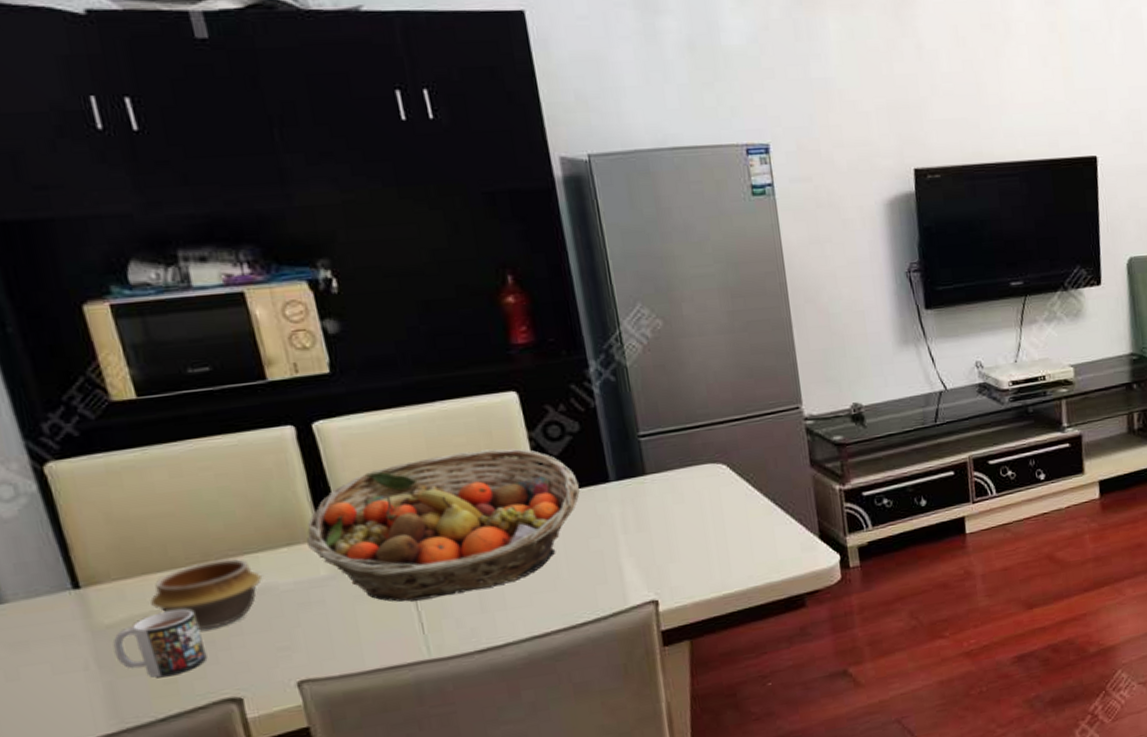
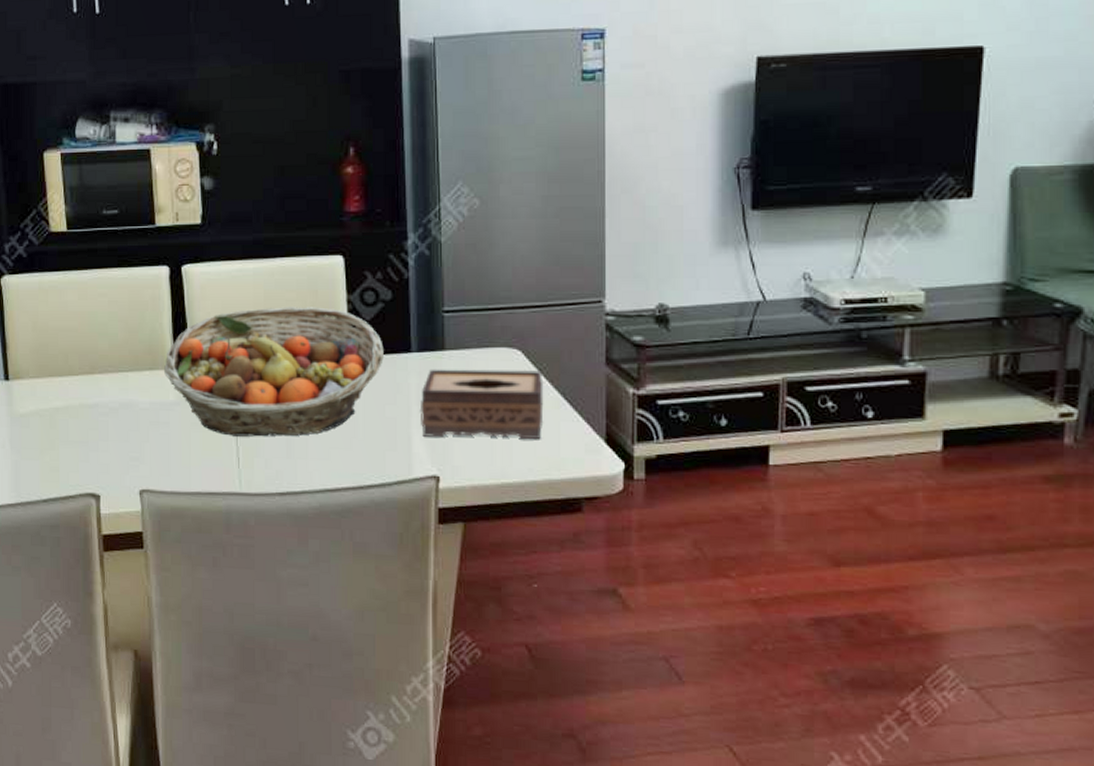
mug: present [113,609,208,678] -> none [22,410,81,465]
bowl: present [150,558,262,630] -> none [51,373,127,432]
tissue box: none [627,481,758,564] -> present [419,369,544,439]

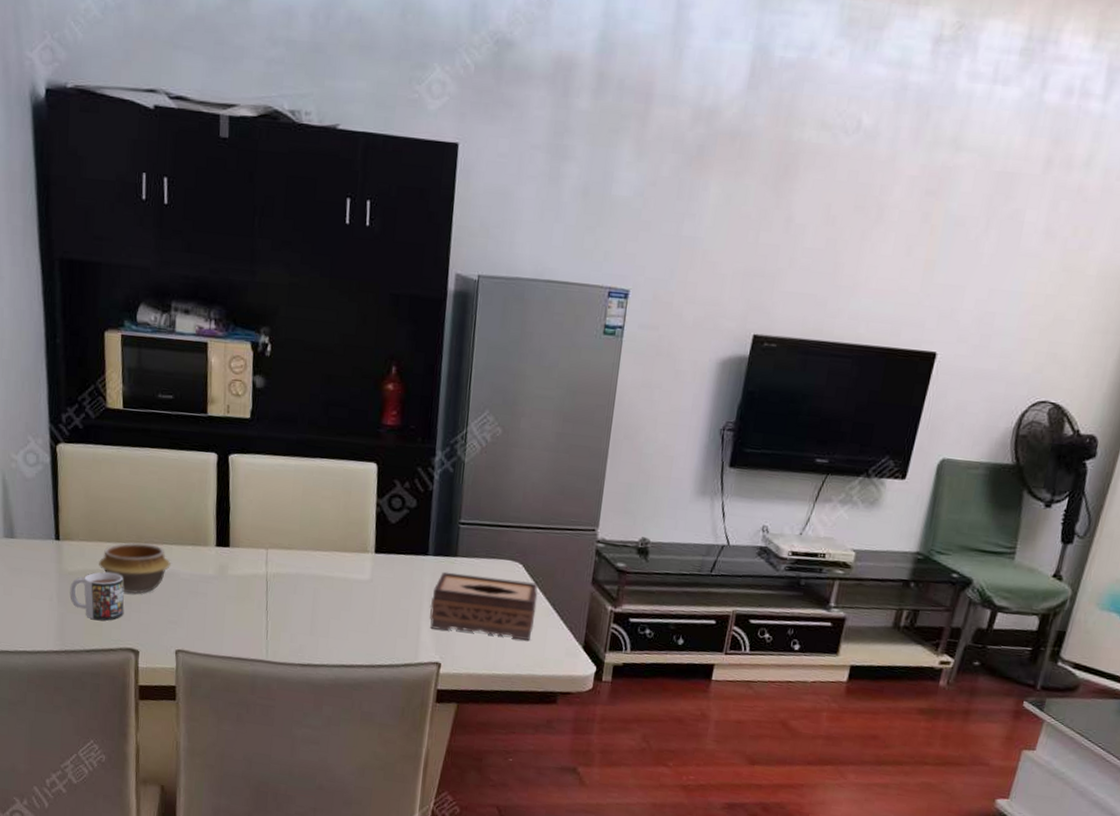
mug: none [22,410,81,465] -> present [69,572,124,621]
bowl: none [51,373,127,432] -> present [99,542,170,594]
fruit basket: present [164,307,384,437] -> none [206,501,405,617]

